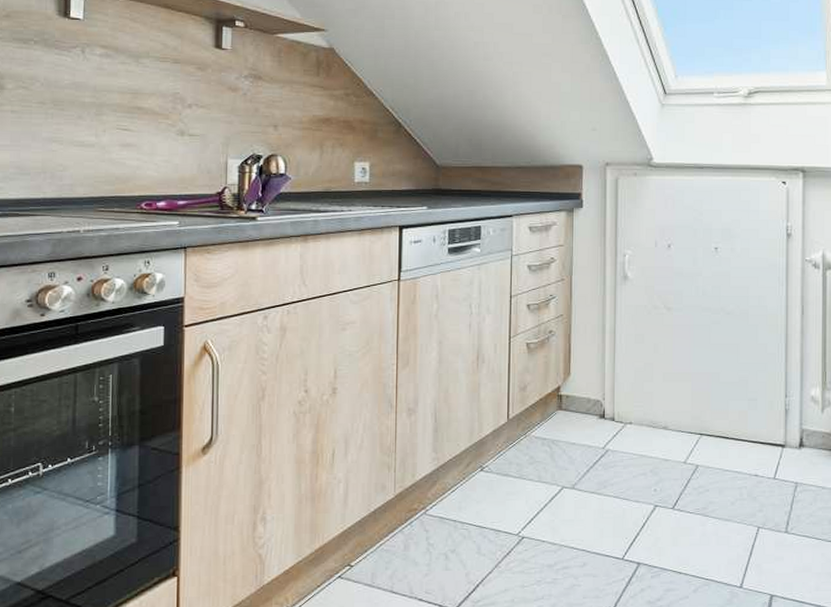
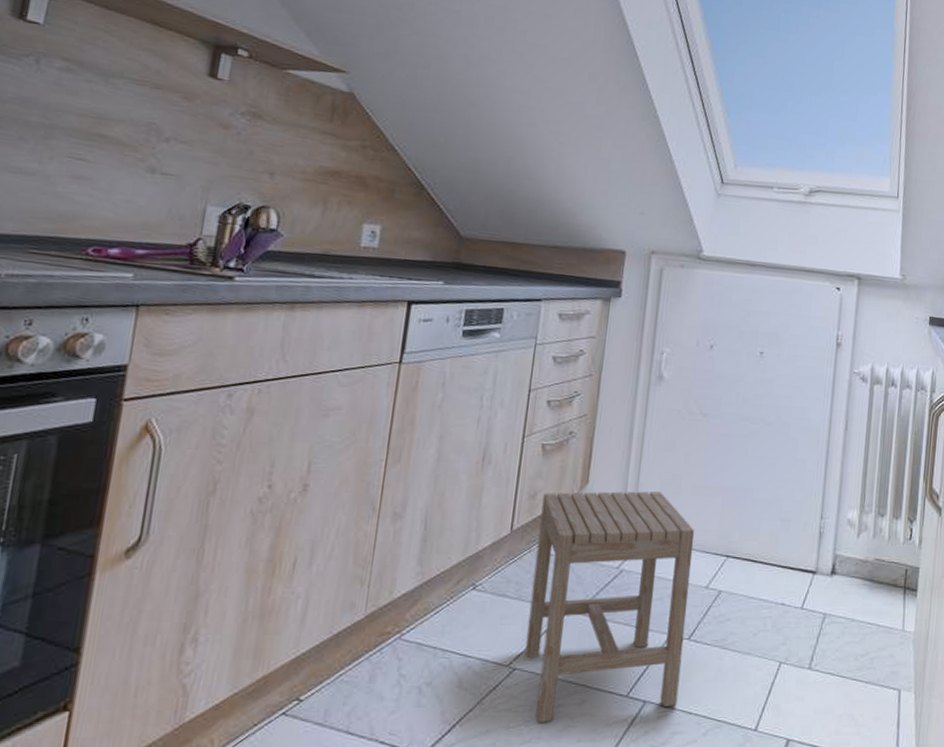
stool: none [530,379,670,582] -> present [524,491,695,722]

